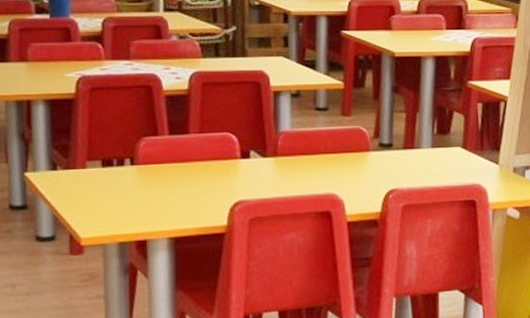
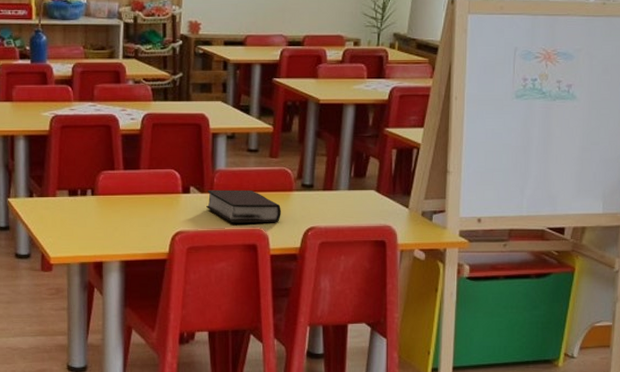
bible: none [270,152,357,189] -> present [206,190,281,223]

